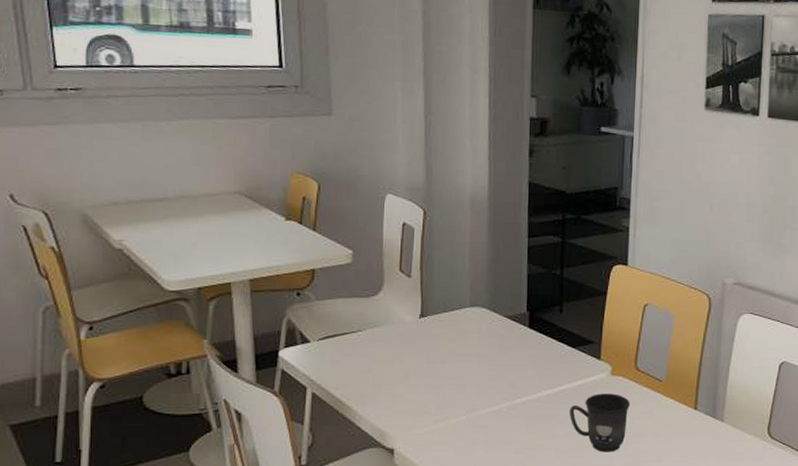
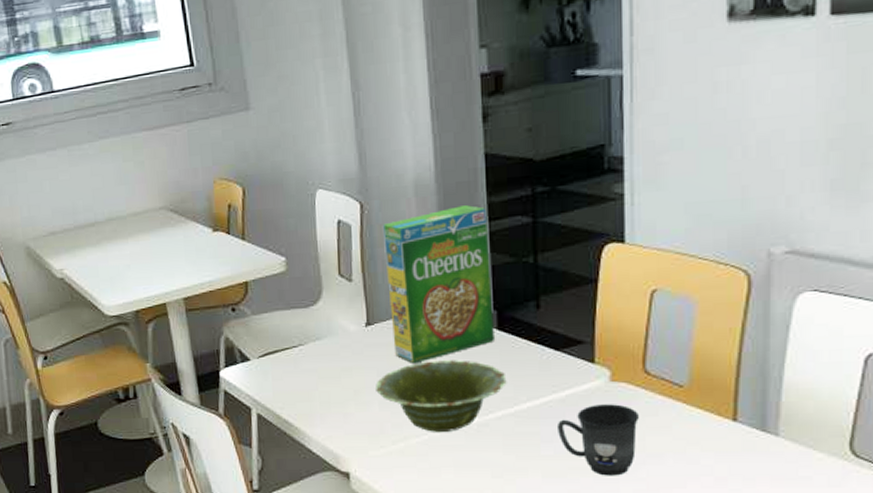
dish: none [424,351,533,413] -> present [376,360,507,432]
cereal box: none [441,222,527,352] -> present [382,205,494,363]

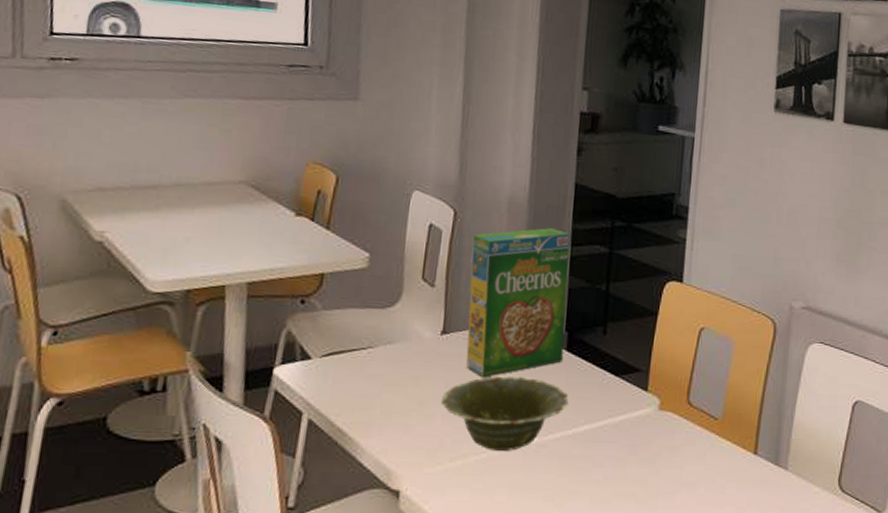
mug: present [558,404,639,476] -> none [609,431,680,503]

